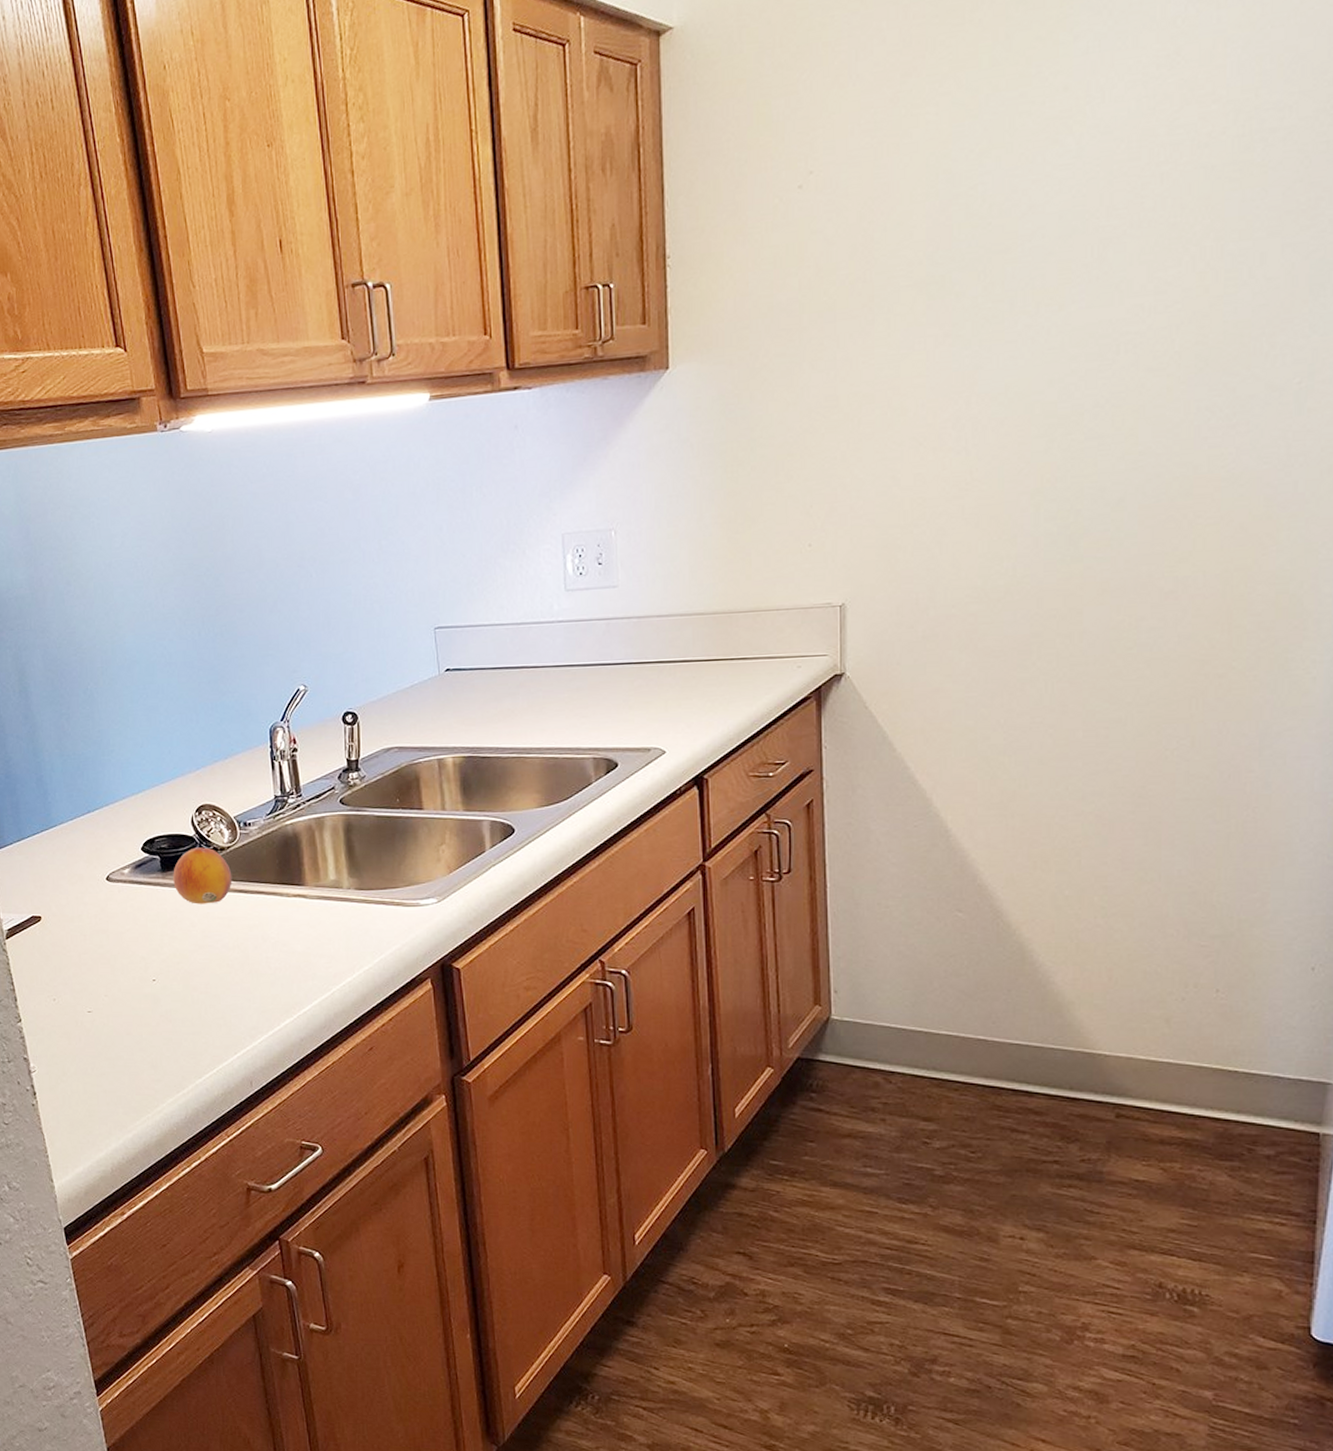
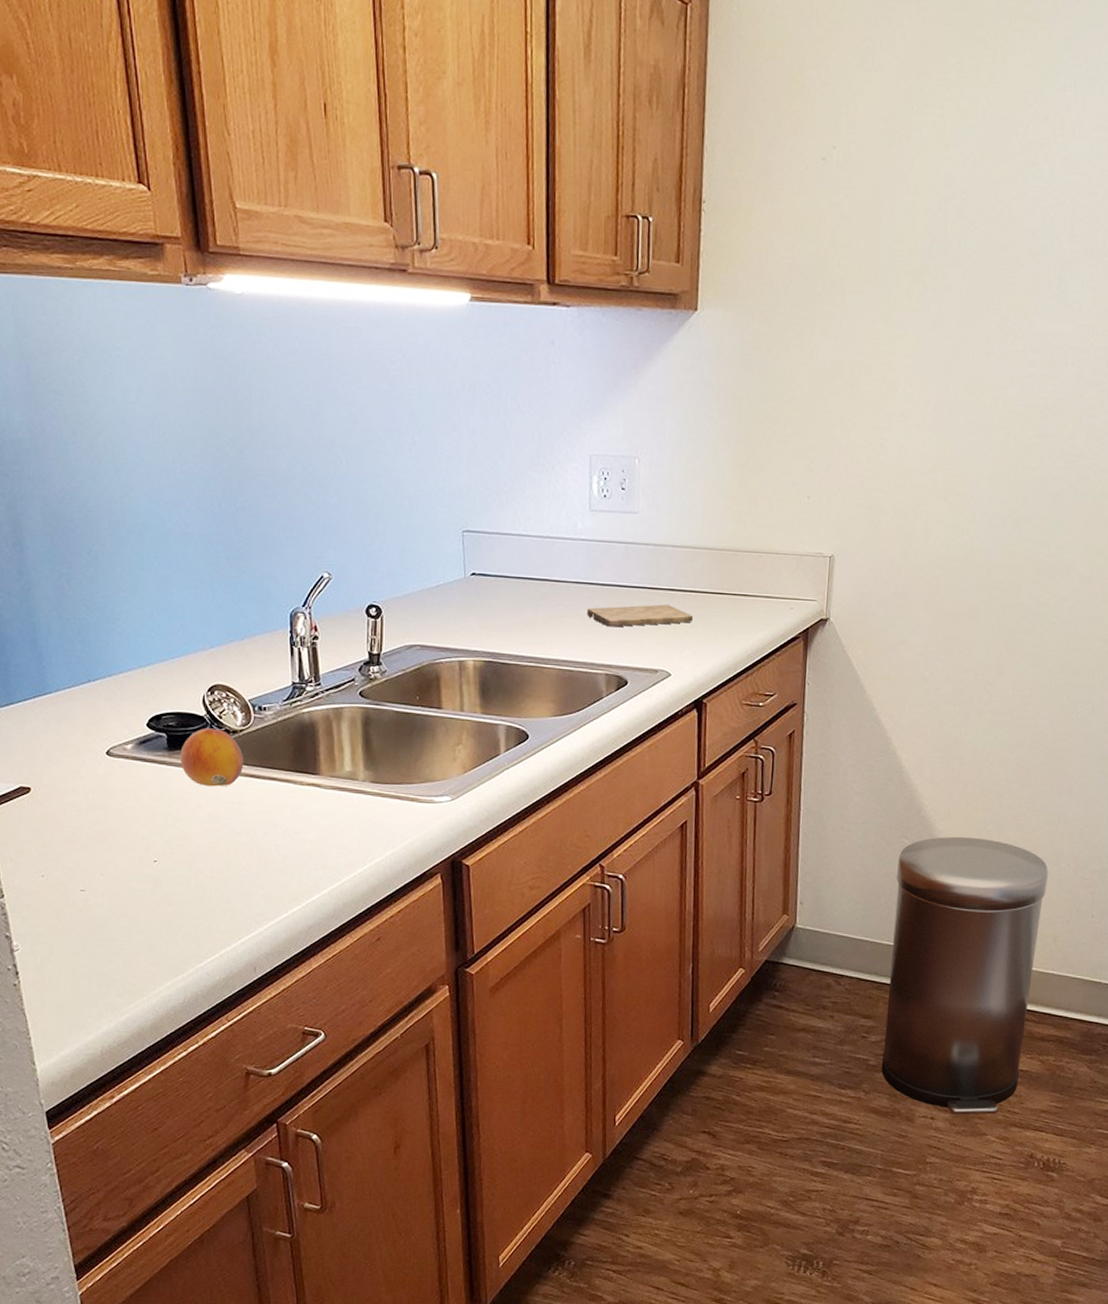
cutting board: none [569,678,686,708] -> present [587,604,693,627]
pedal bin: none [950,905,1150,1235] -> present [881,836,1048,1115]

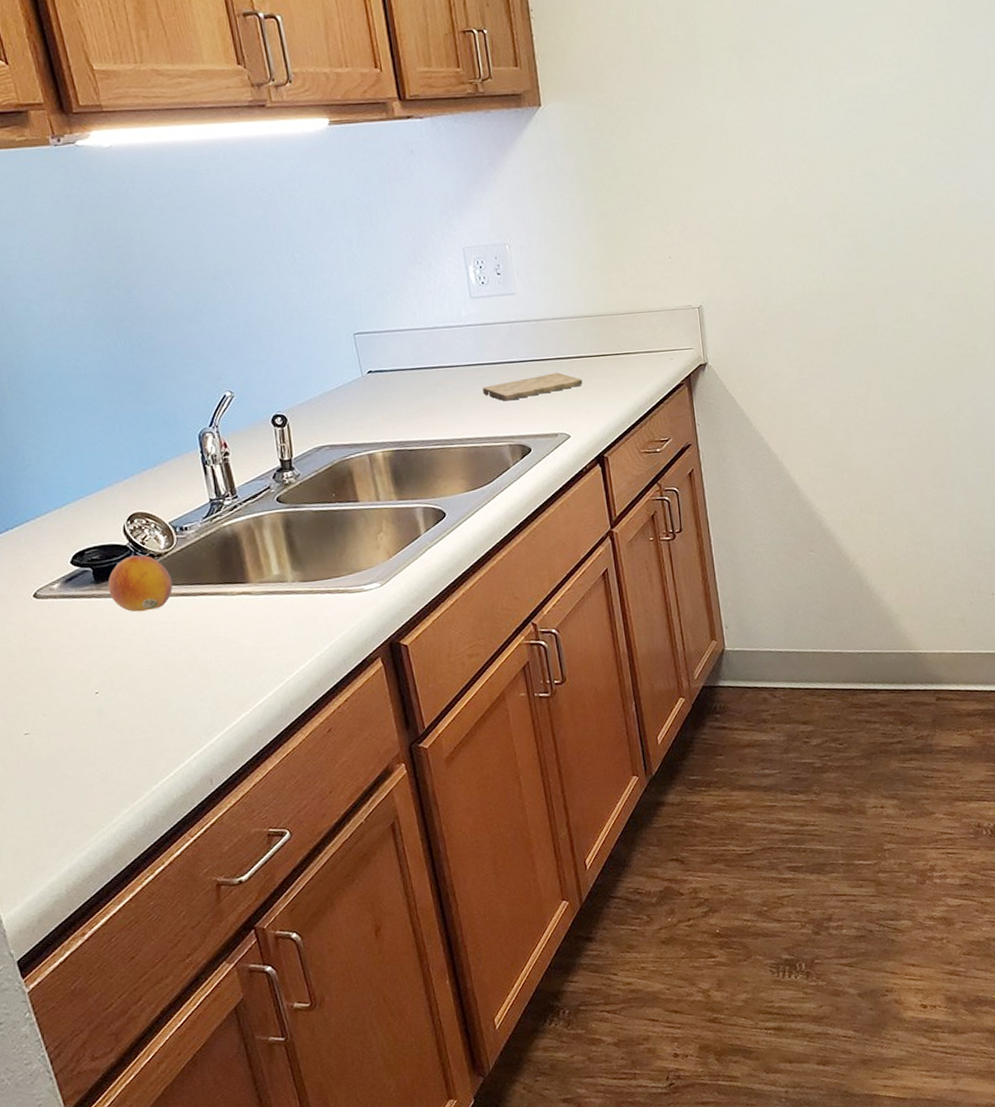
pedal bin: present [881,836,1048,1115] -> none [808,539,954,800]

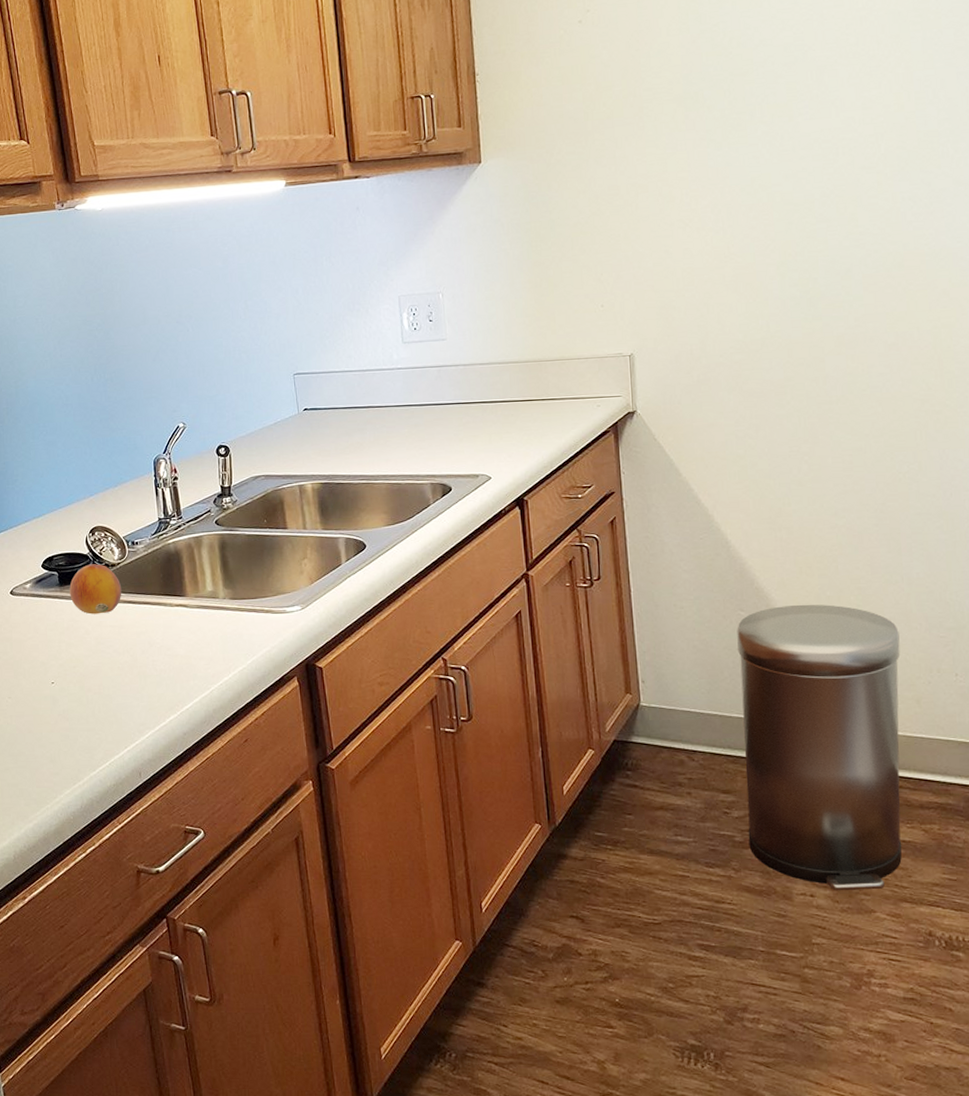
cutting board: present [483,372,582,401] -> none [409,416,506,441]
pedal bin: none [808,539,954,800] -> present [737,604,902,891]

